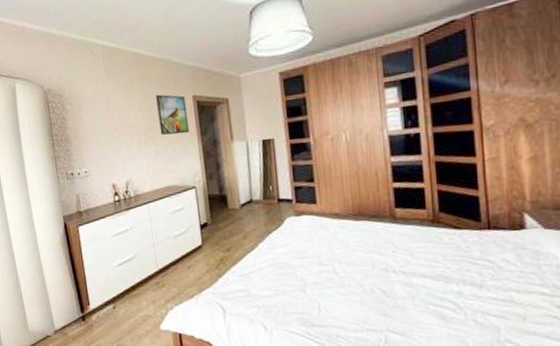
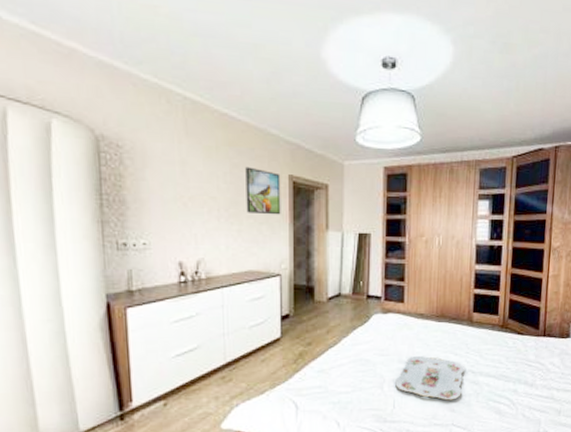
serving tray: none [318,256,395,304] -> present [395,355,465,401]

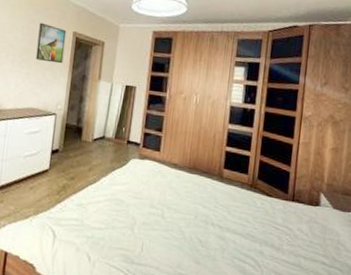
serving tray: present [395,355,465,401] -> none [145,203,213,252]

